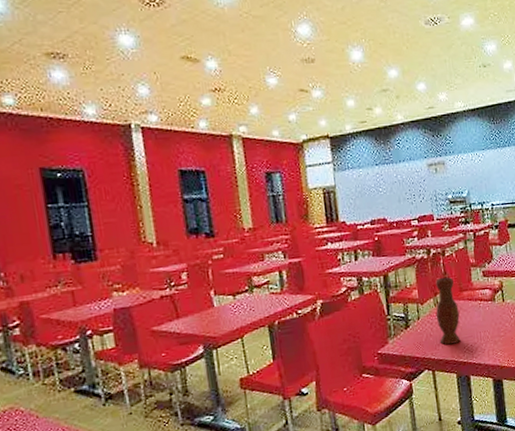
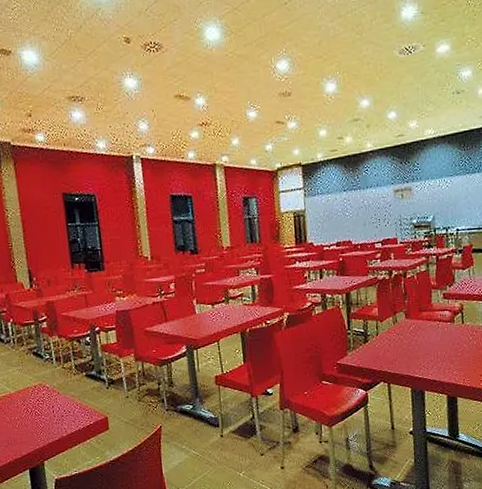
vase: present [435,276,461,345] -> none [394,297,418,361]

